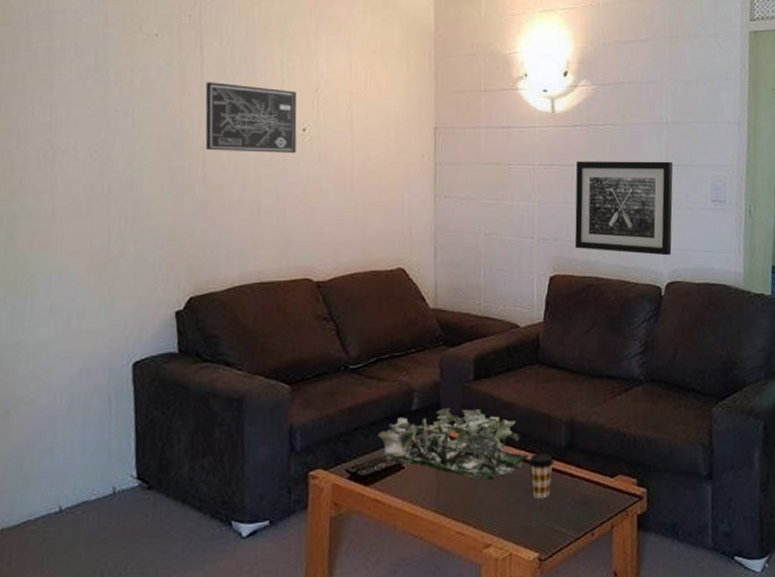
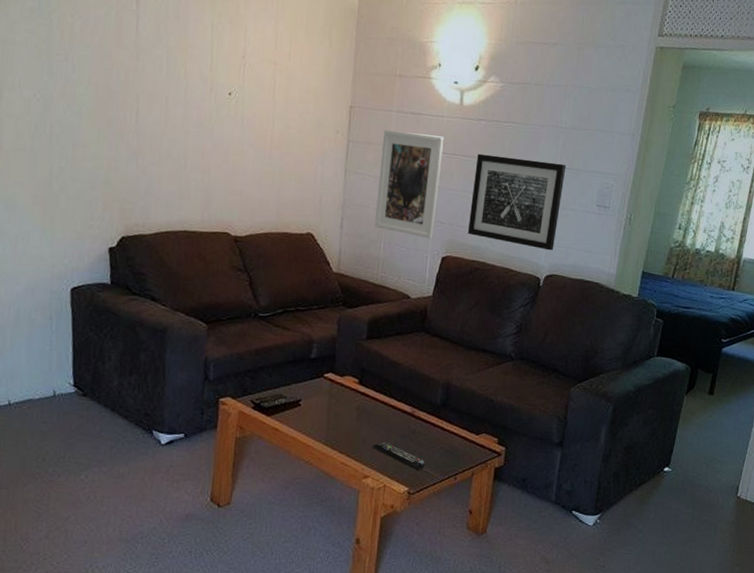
wall art: present [205,82,297,153] -> none [139,36,225,115]
plant: present [377,408,529,481] -> none [279,359,408,425]
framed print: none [472,147,539,259] -> present [374,129,445,239]
remote control: none [491,500,556,530] -> present [372,442,426,470]
coffee cup: present [529,453,554,499] -> none [407,407,429,445]

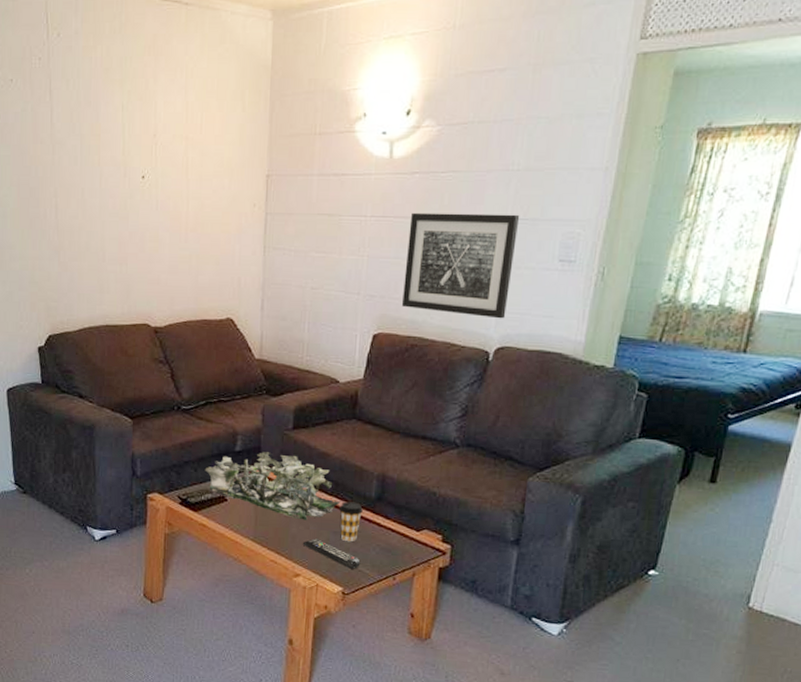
plant: none [279,359,408,425] -> present [204,452,340,520]
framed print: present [374,129,445,239] -> none [297,197,373,316]
coffee cup: none [407,407,429,445] -> present [339,501,363,542]

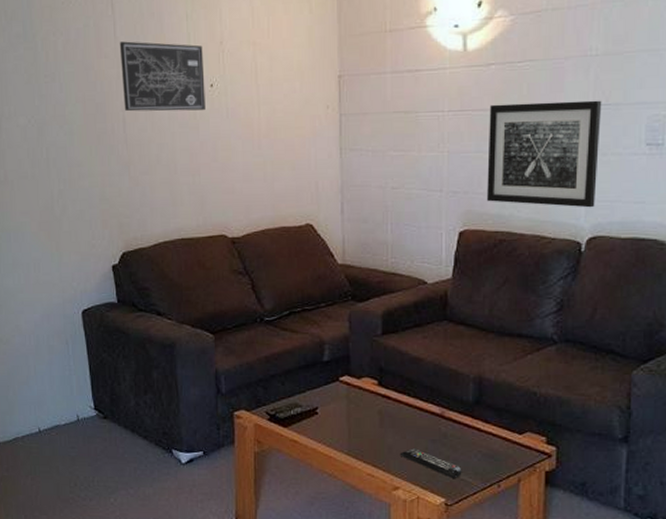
wall art: none [55,128,137,201] -> present [119,41,205,112]
plant: present [204,452,340,520] -> none [292,360,436,430]
coffee cup: present [339,501,363,542] -> none [436,407,461,450]

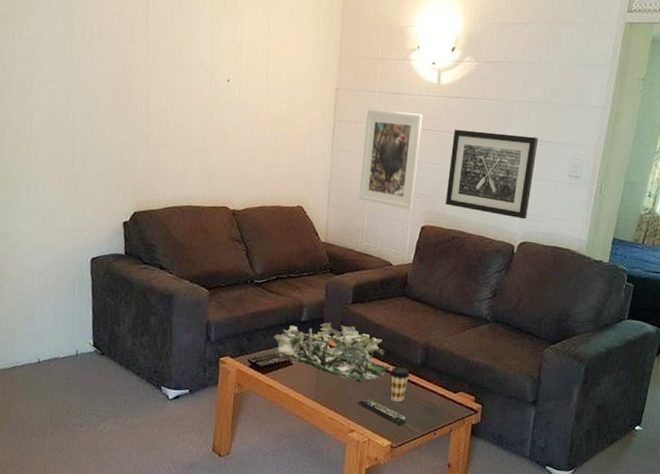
wall art: present [119,41,205,112] -> none [149,31,224,100]
plant: none [292,360,436,430] -> present [273,322,390,383]
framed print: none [378,92,449,213] -> present [359,109,423,210]
coffee cup: none [436,407,461,450] -> present [390,367,410,402]

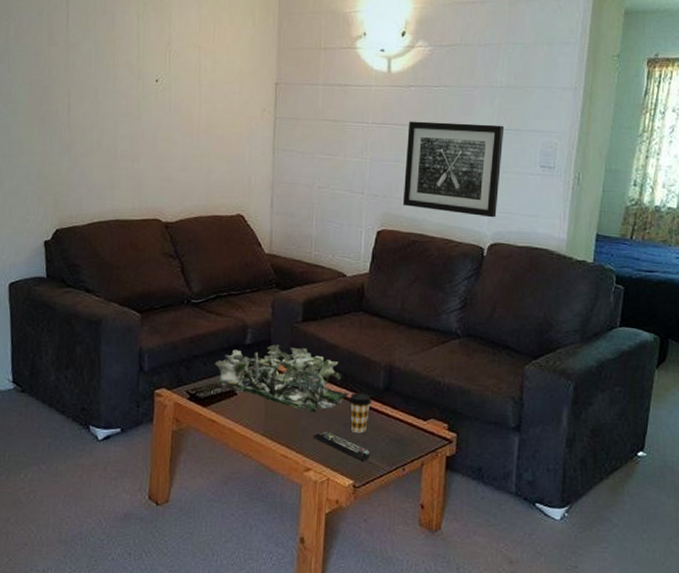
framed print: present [359,109,423,210] -> none [305,104,374,213]

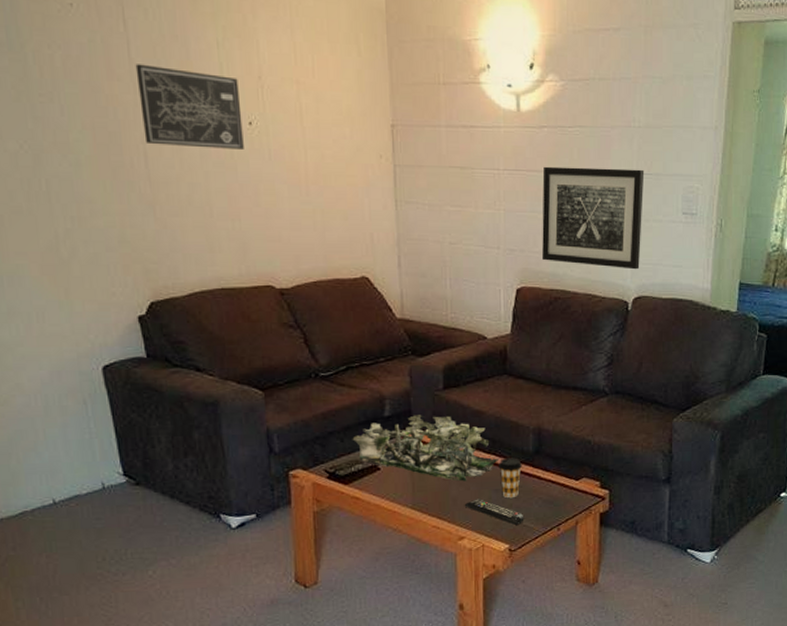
wall art: none [70,32,151,102] -> present [135,64,244,149]

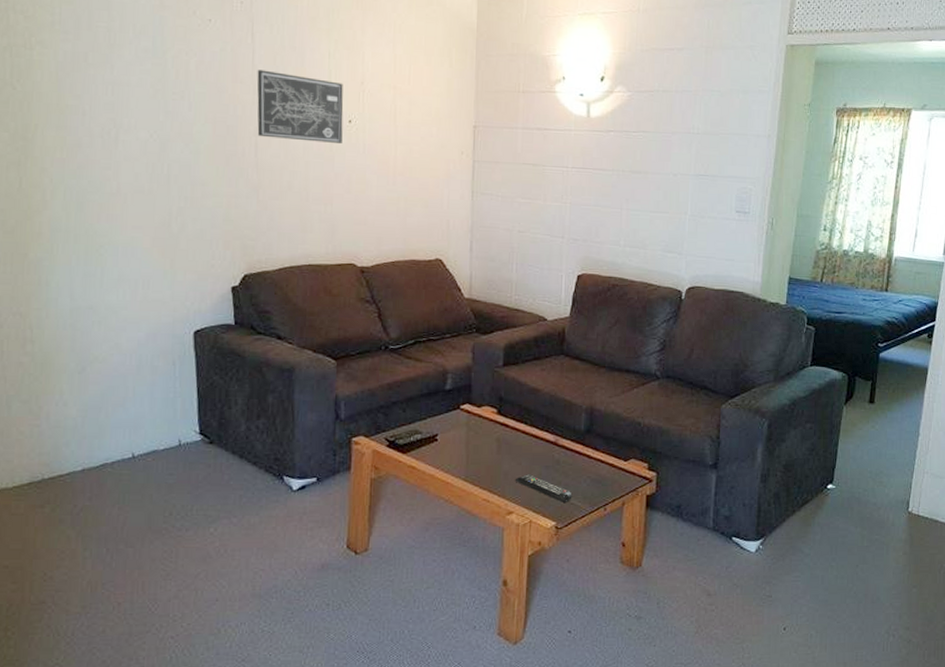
plant: present [352,415,498,481] -> none [413,389,551,456]
coffee cup: present [498,458,522,499] -> none [550,435,573,476]
wall art: present [542,166,645,270] -> none [603,166,702,262]

